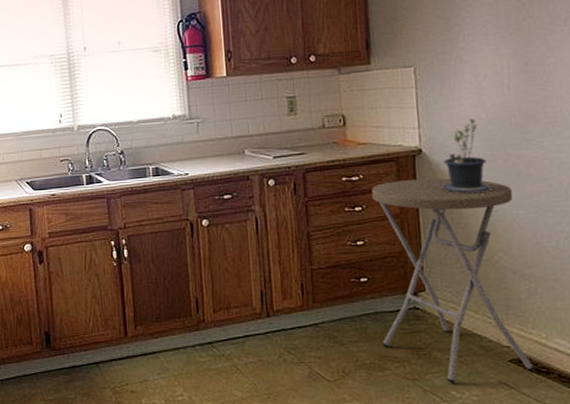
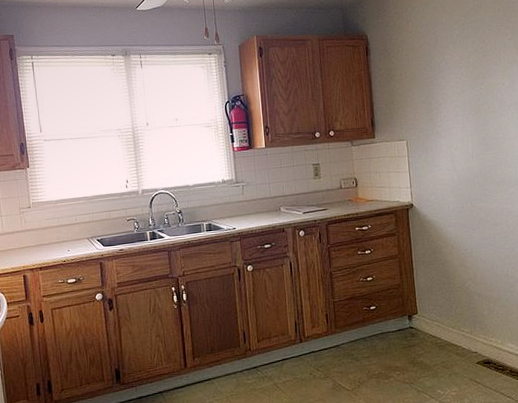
side table: present [372,178,534,383] -> none [377,226,494,384]
potted plant: present [442,119,492,195] -> none [428,180,462,238]

